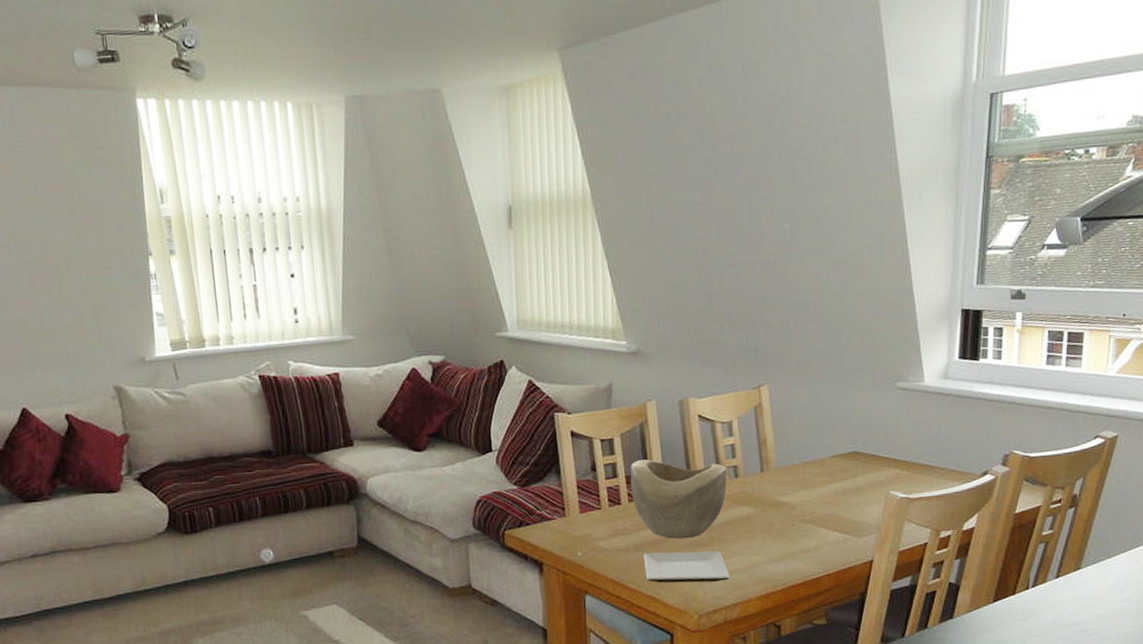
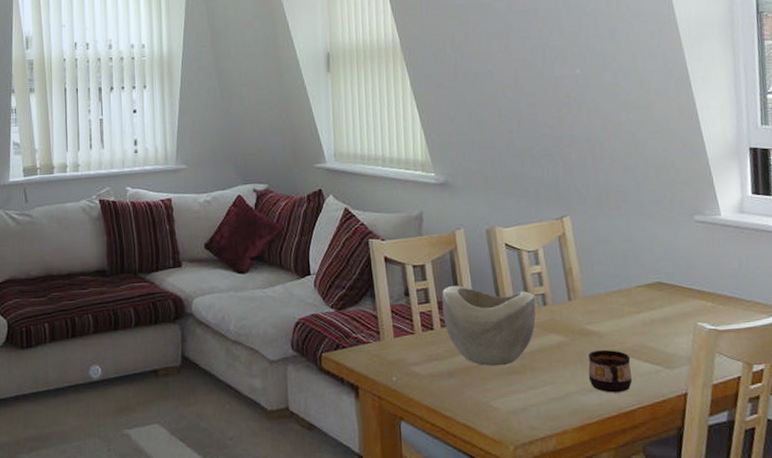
plate: present [643,551,730,583] -> none [456,379,544,412]
cup: none [776,520,820,562] -> present [588,349,633,393]

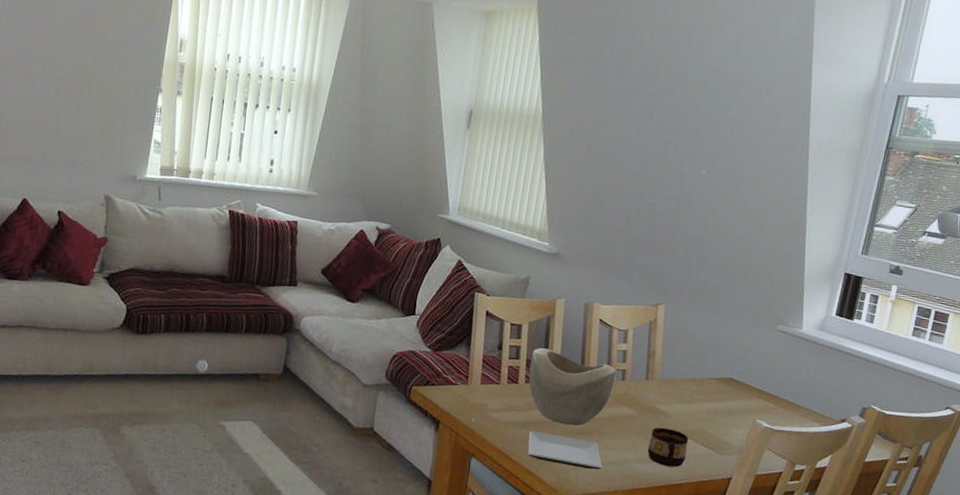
plate: none [456,379,544,412] -> present [528,430,602,470]

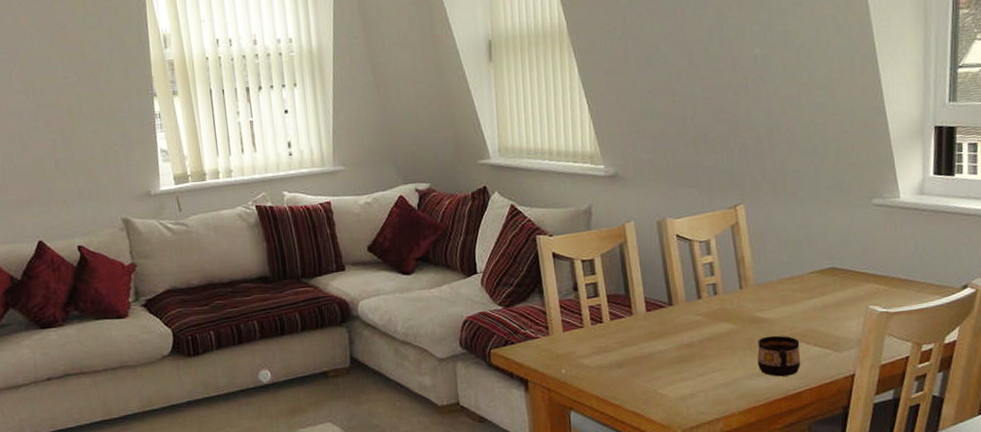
decorative bowl: present [528,348,616,426] -> none [611,278,707,356]
plate: present [528,430,602,470] -> none [625,367,712,399]

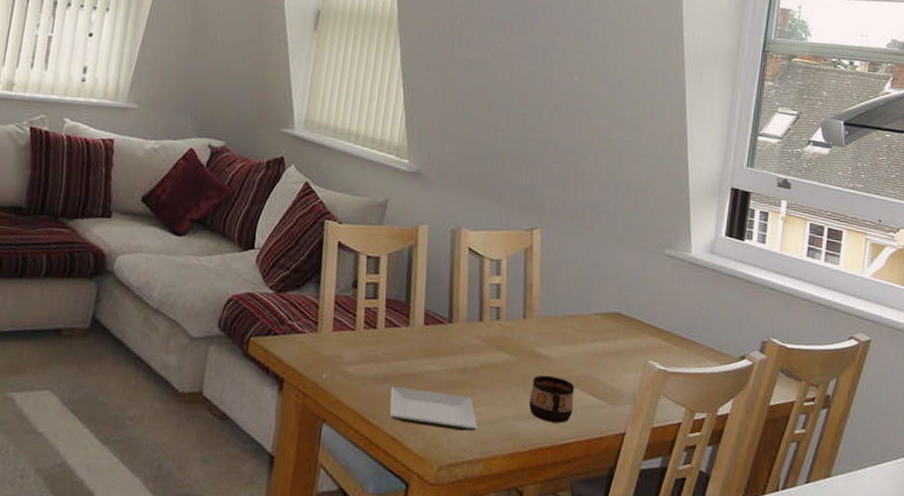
plate: none [625,367,712,399] -> present [390,386,478,431]

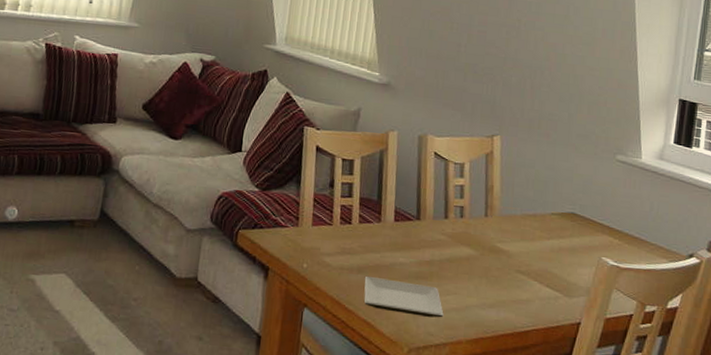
cup: present [528,375,575,424] -> none [490,268,534,313]

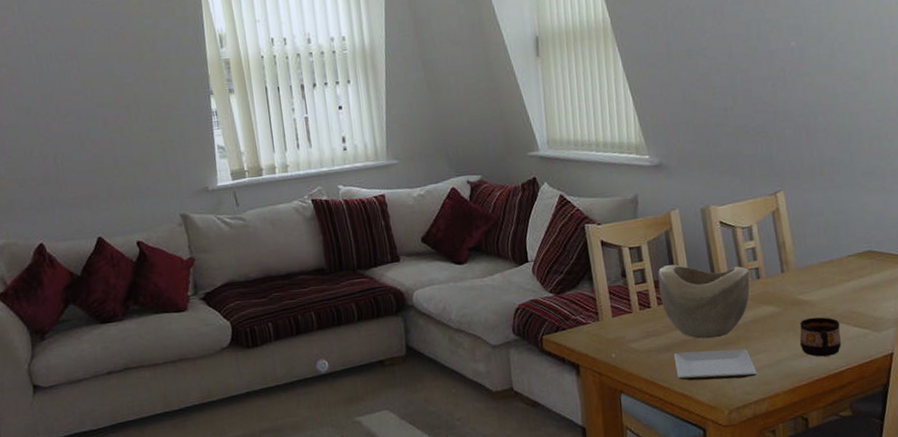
decorative bowl: none [362,184,454,270] -> present [658,264,750,339]
cup: none [490,268,534,313] -> present [799,317,842,357]

